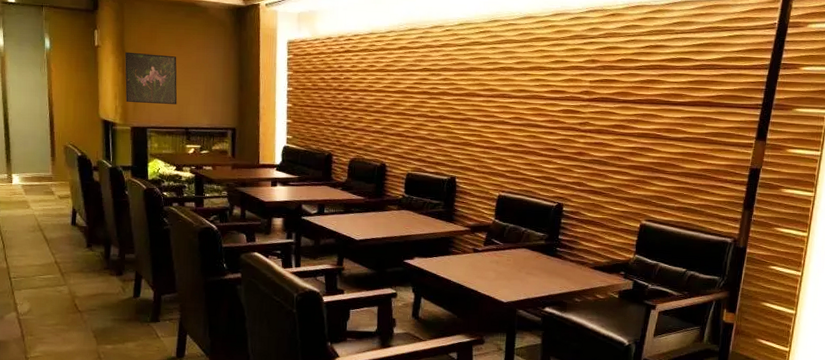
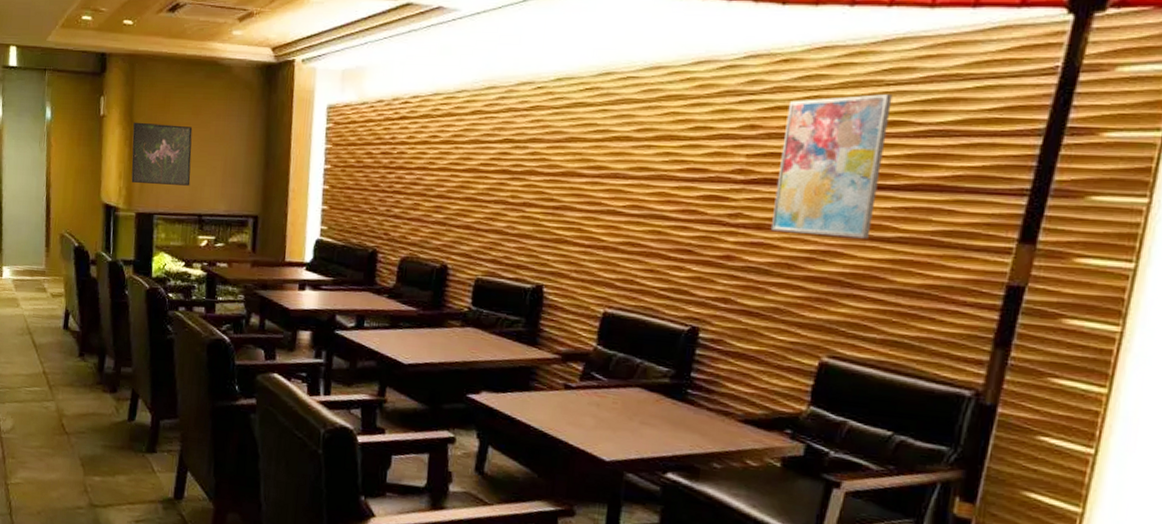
wall art: none [607,39,680,139] -> present [770,94,893,239]

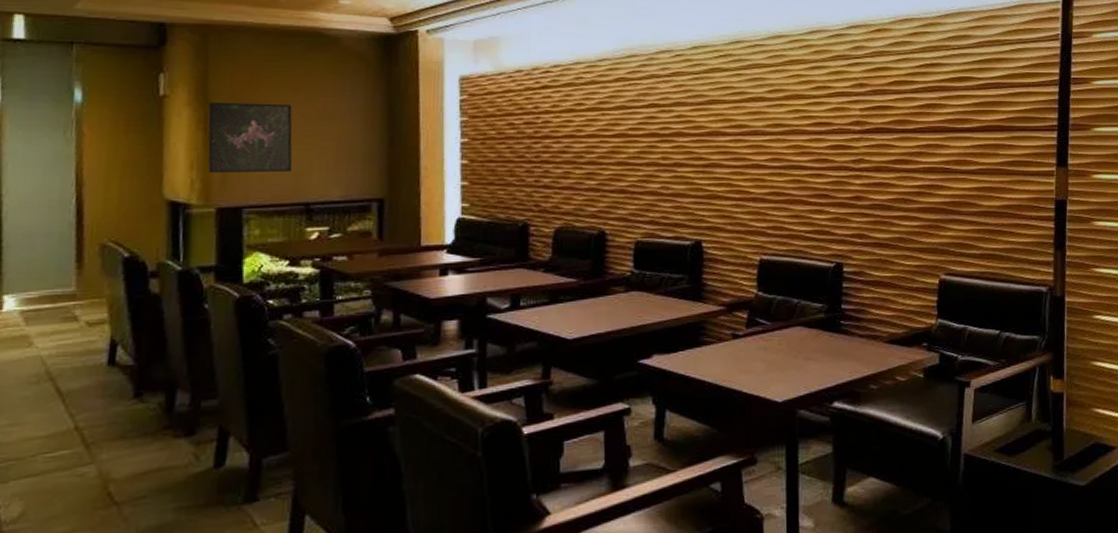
wall art: present [770,94,893,239] -> none [886,56,959,173]

